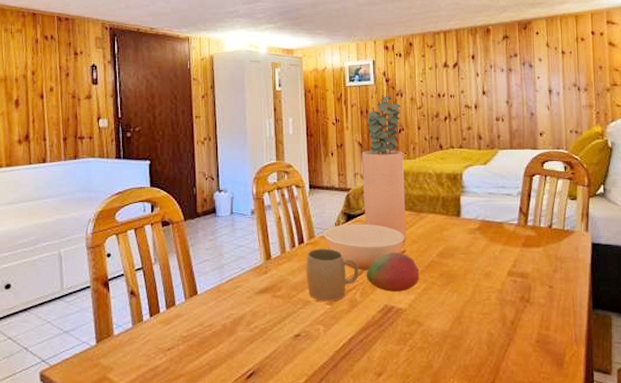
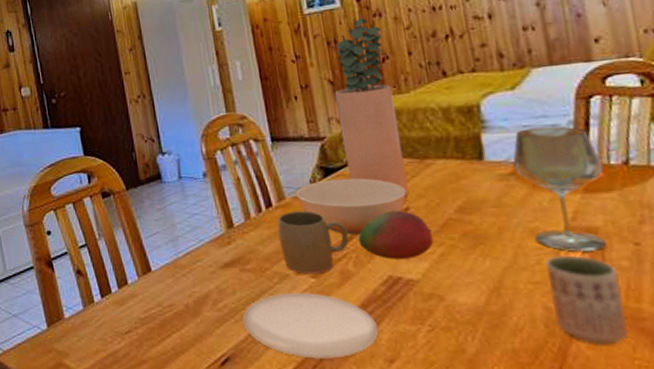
plate: none [269,316,373,373] -> present [242,292,379,359]
wine glass: none [479,195,536,291] -> present [513,126,607,252]
cup: none [492,293,540,362] -> present [545,255,629,345]

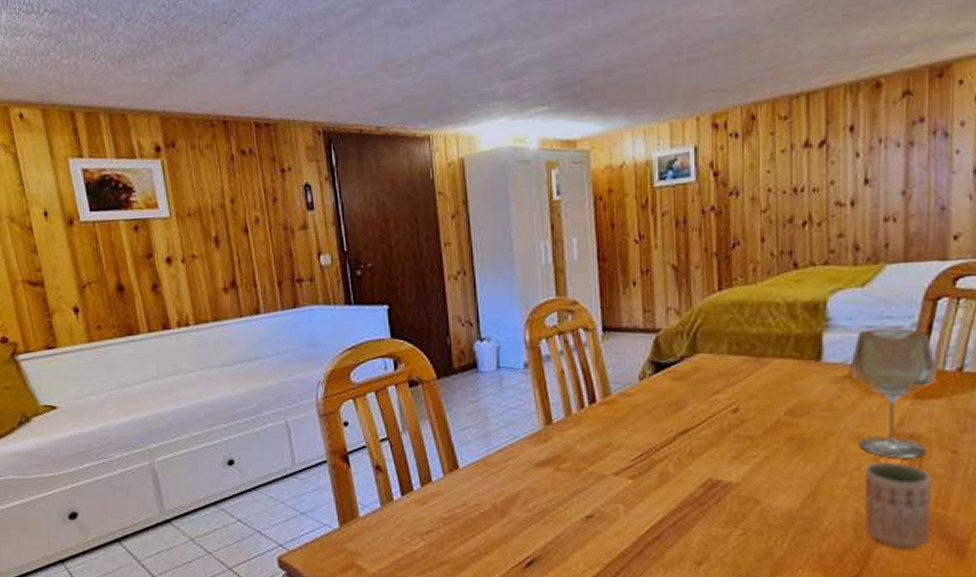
plate: present [242,292,379,359] -> none [552,493,691,561]
mug: present [277,211,349,274] -> none [599,408,672,475]
bowl: present [296,178,407,235] -> none [623,374,738,436]
vase: present [334,9,409,199] -> none [676,186,740,399]
fruit: present [358,210,434,260] -> none [682,411,759,462]

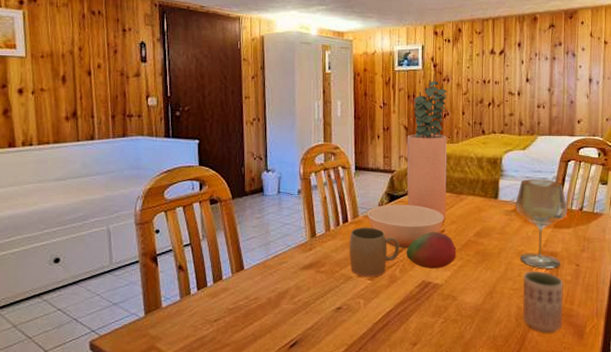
mug: none [599,408,672,475] -> present [349,227,400,277]
bowl: none [623,374,738,436] -> present [367,204,445,248]
vase: none [676,186,740,399] -> present [406,73,447,223]
fruit: none [682,411,759,462] -> present [406,232,457,268]

